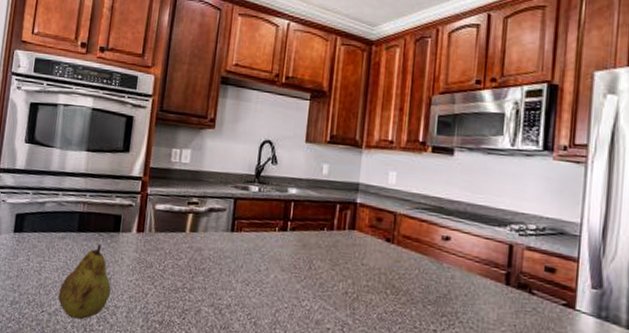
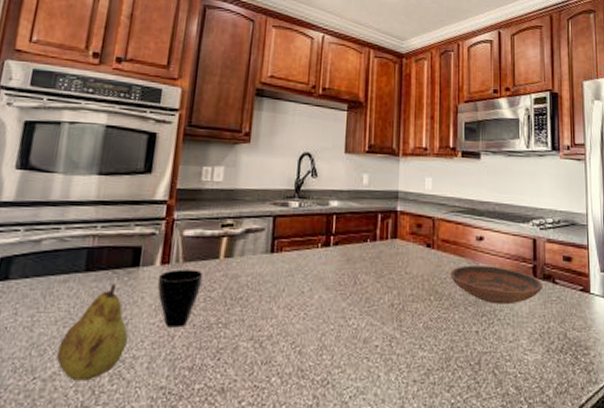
cup: none [134,237,172,287] -> present [157,269,203,328]
bowl: none [409,263,517,309] -> present [450,265,543,305]

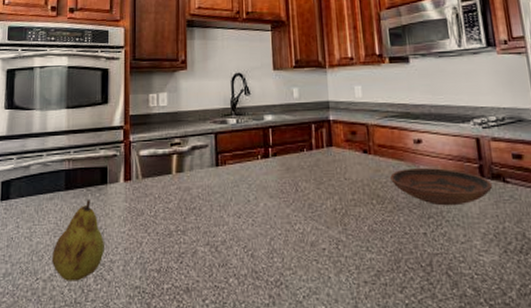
cup: present [157,269,203,328] -> none [123,185,160,235]

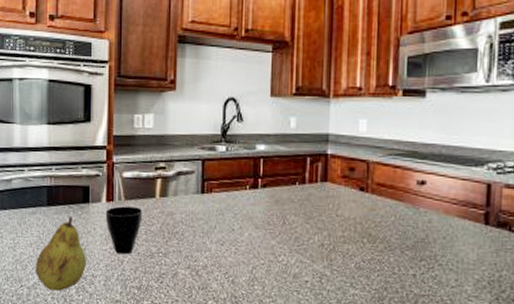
cup: none [123,185,160,235] -> present [105,206,143,255]
bowl: present [390,168,493,206] -> none [386,210,497,251]

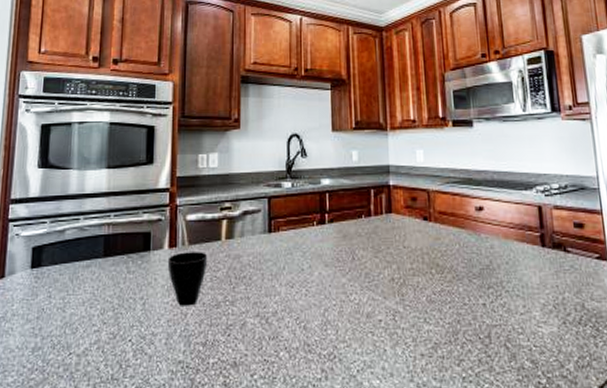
fruit: present [35,217,86,291] -> none [86,268,146,356]

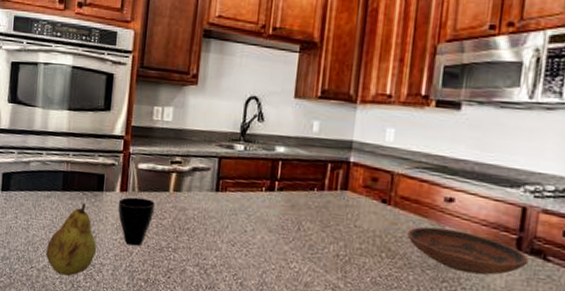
fruit: none [86,268,146,356] -> present [45,203,96,276]
bowl: none [450,237,554,276] -> present [407,226,529,275]

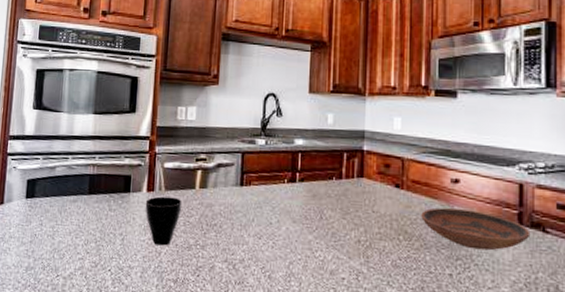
fruit: present [45,203,96,276] -> none [72,206,124,282]

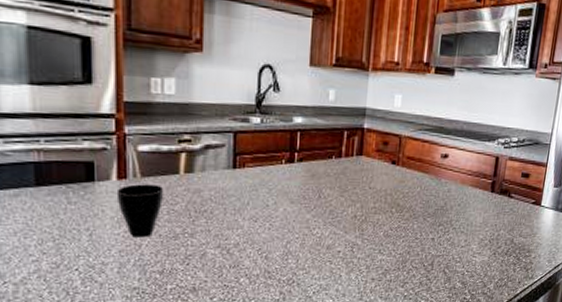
bowl: present [421,207,531,251] -> none [412,181,499,216]

